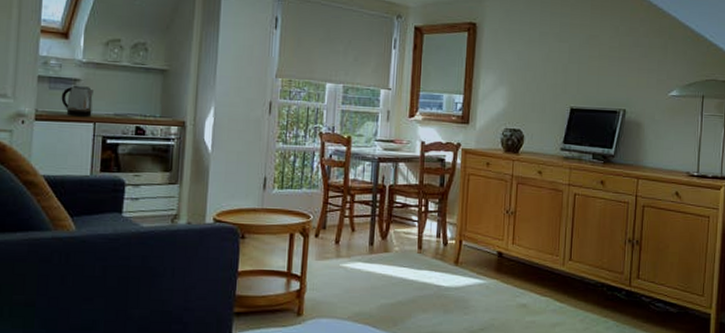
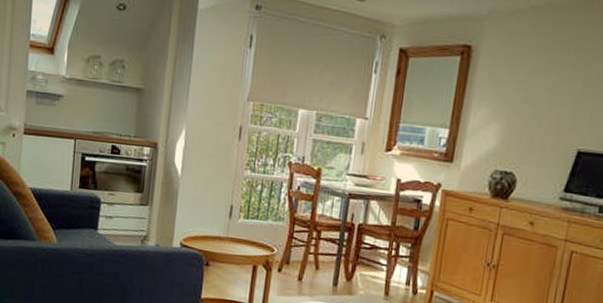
kettle: present [61,85,93,118] -> none [46,101,75,135]

